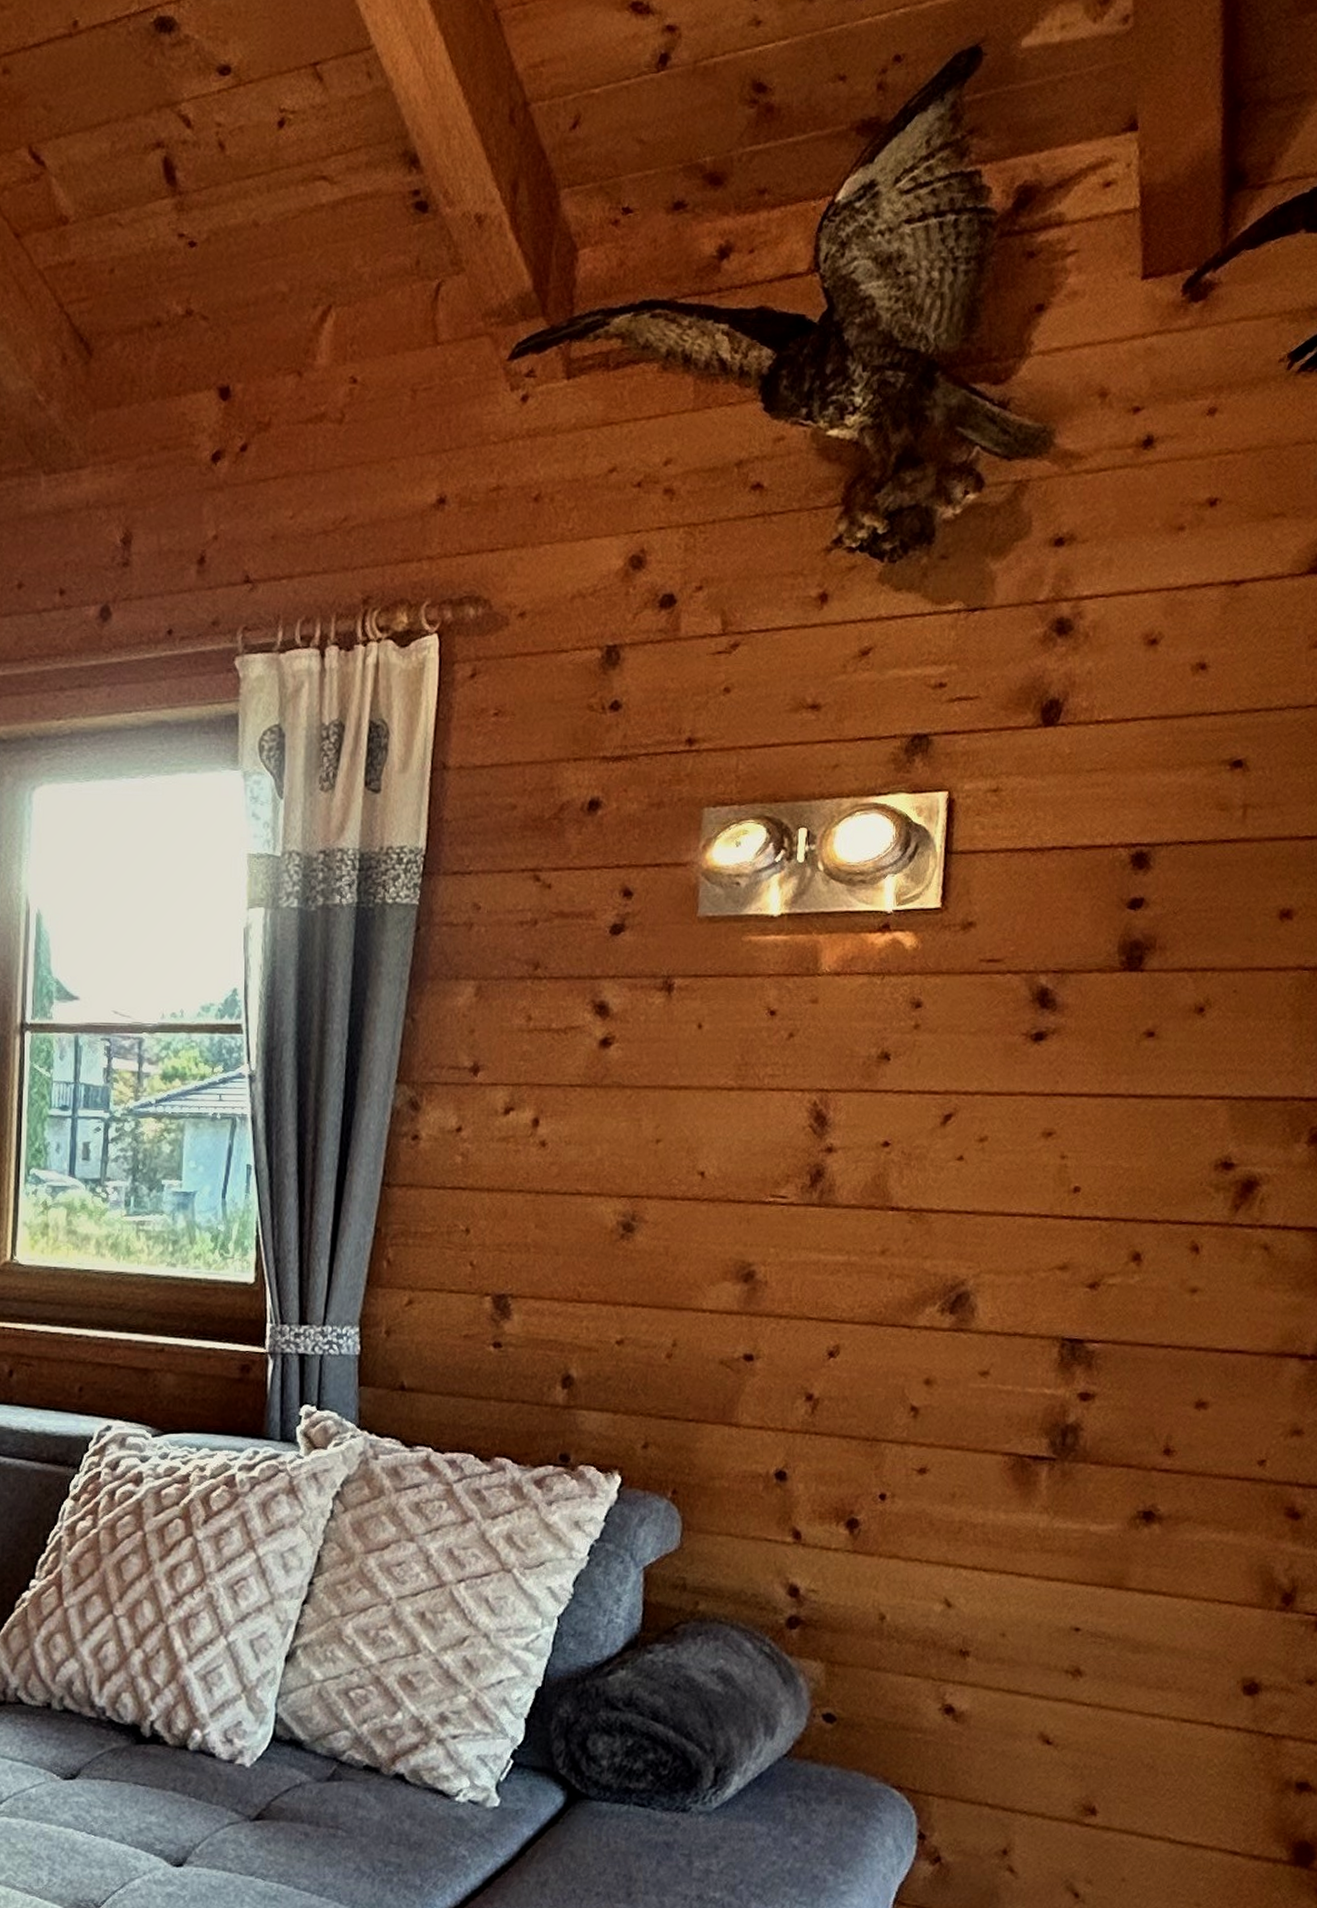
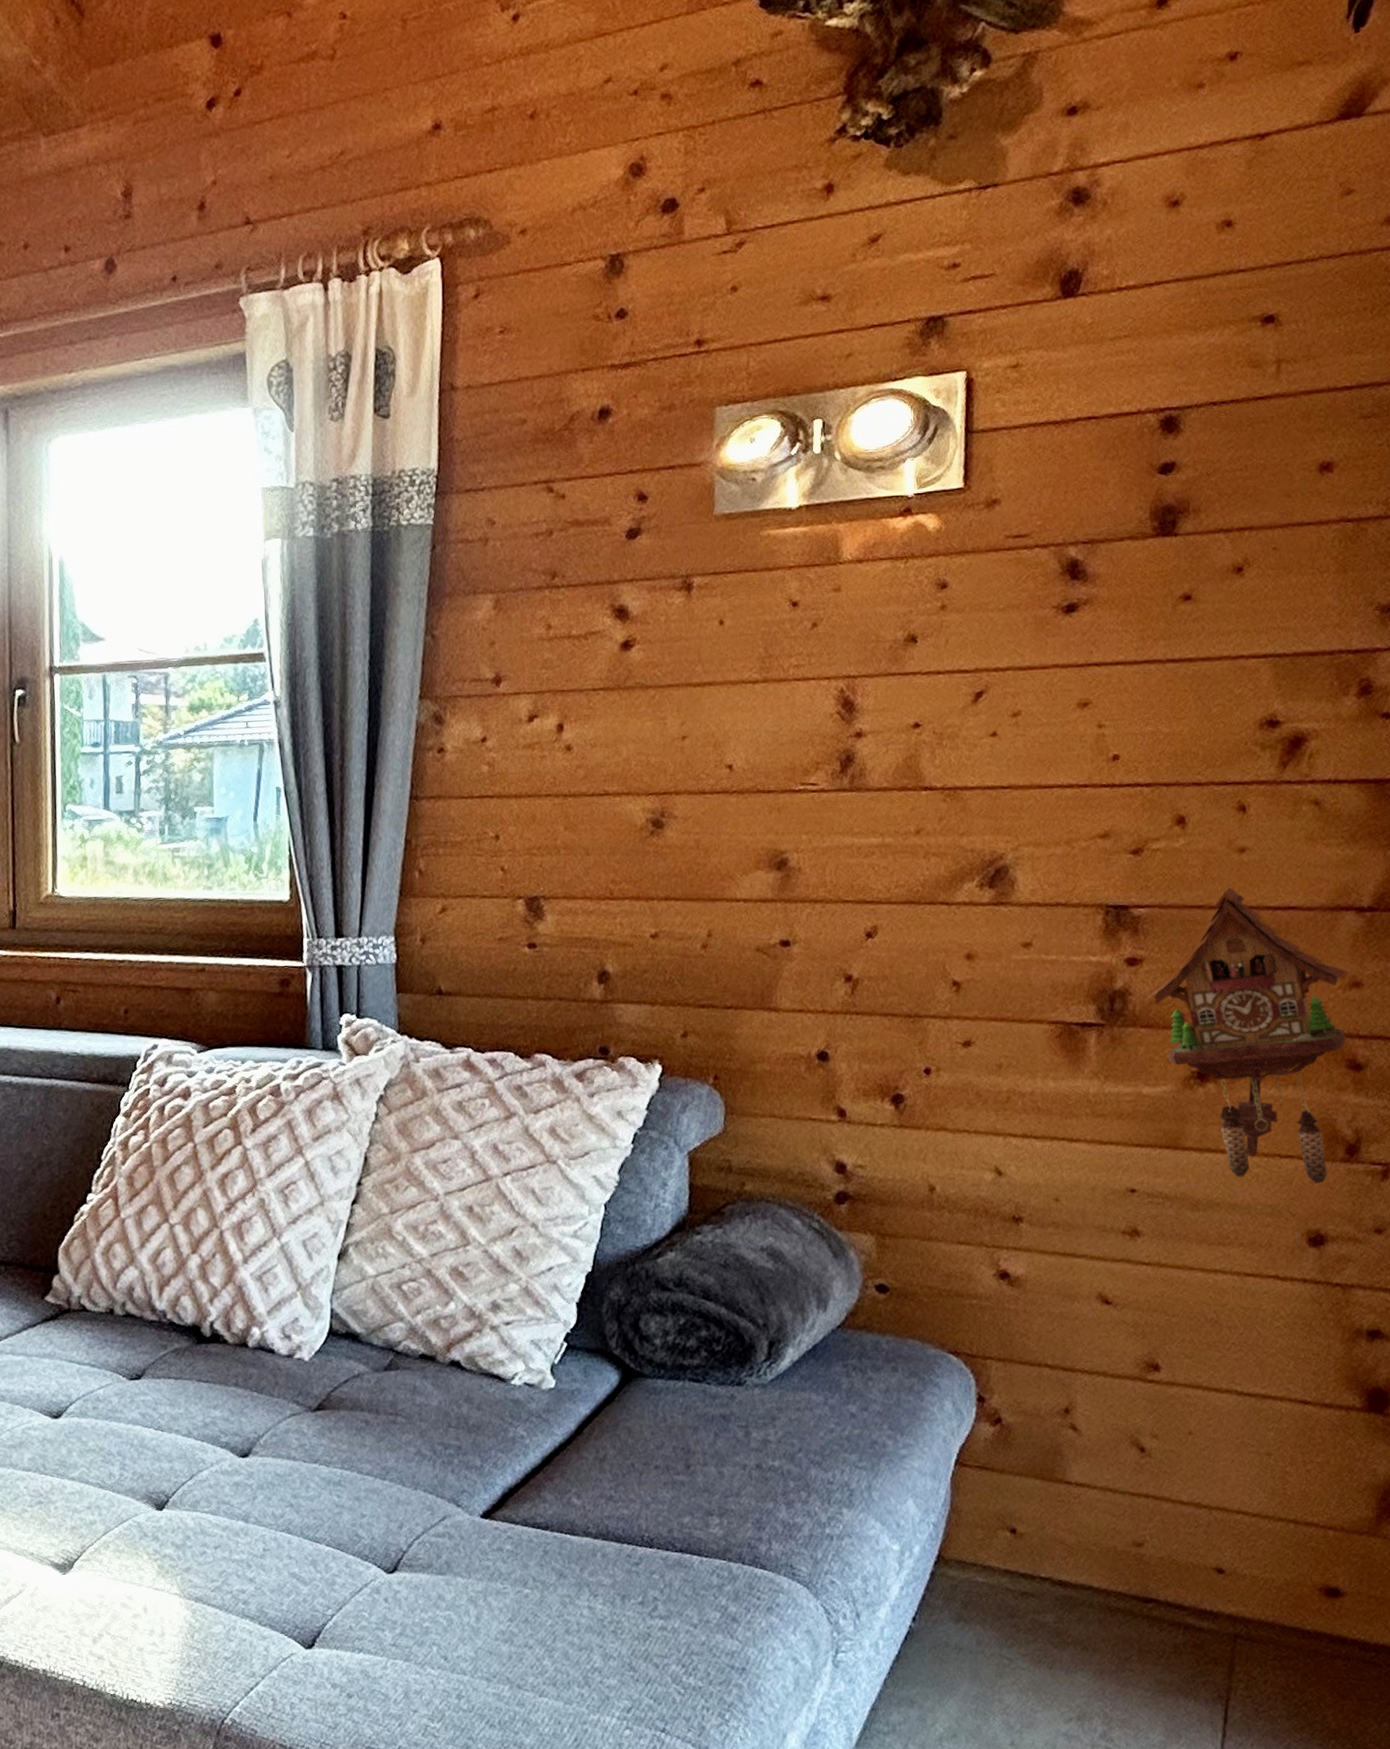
cuckoo clock: none [1094,1327,1291,1632] -> present [1144,887,1349,1184]

